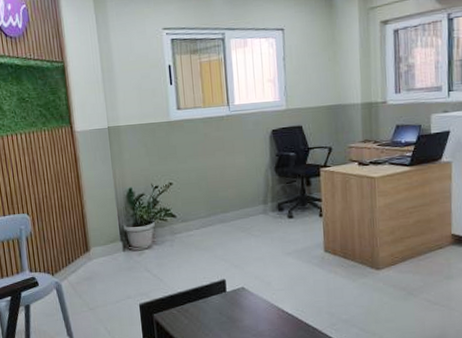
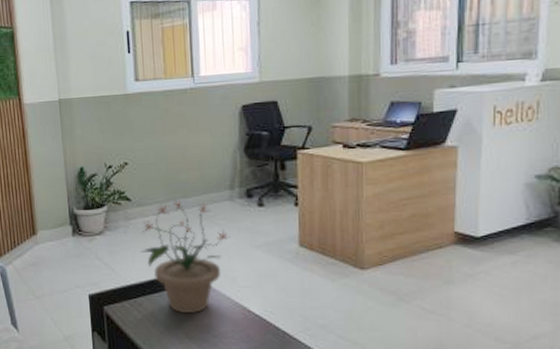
potted plant: none [185,215,265,317] -> present [140,200,231,314]

